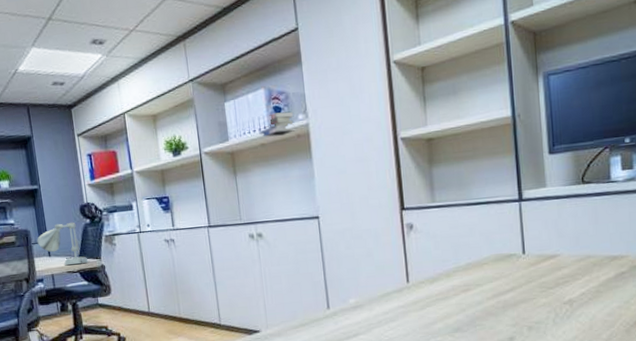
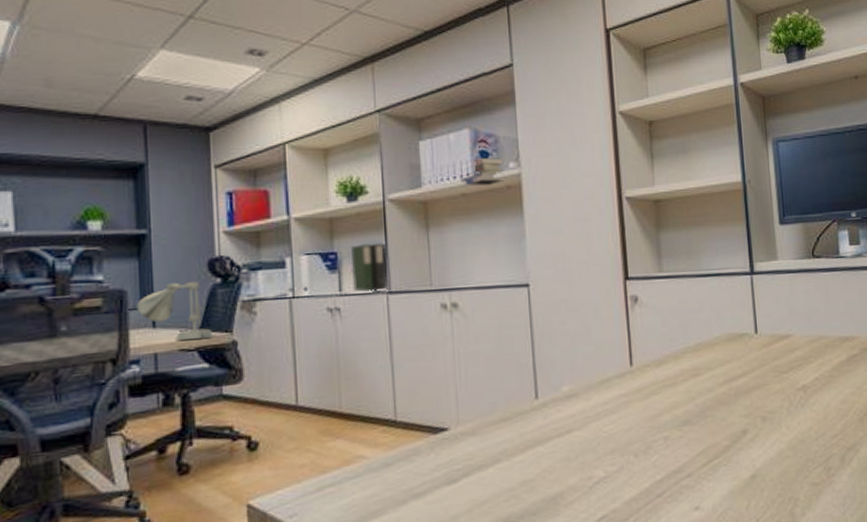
binder: none [179,188,208,226] -> present [350,243,388,292]

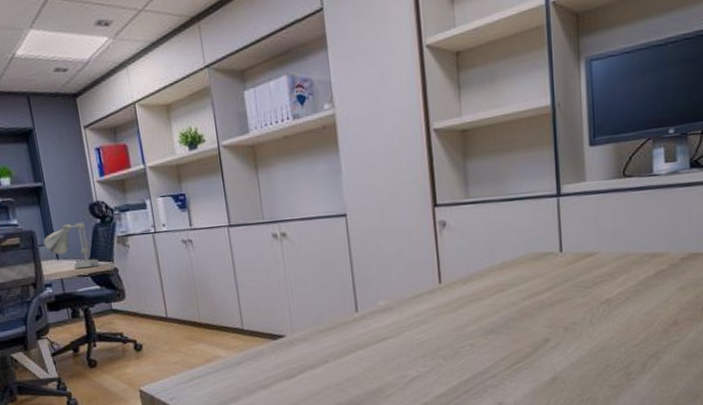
binder: present [350,243,388,292] -> none [196,184,228,226]
books: present [460,157,505,186] -> none [281,100,321,129]

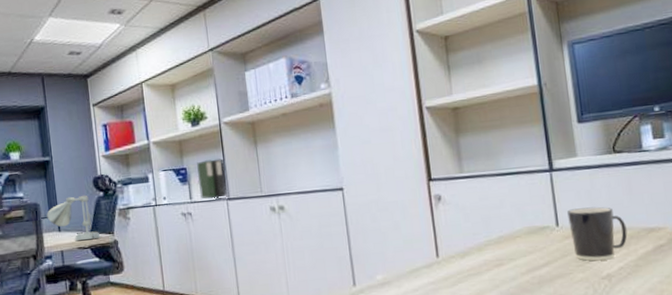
binder: none [196,184,228,226] -> present [197,159,227,199]
mug: none [571,232,630,287] -> present [566,207,628,261]

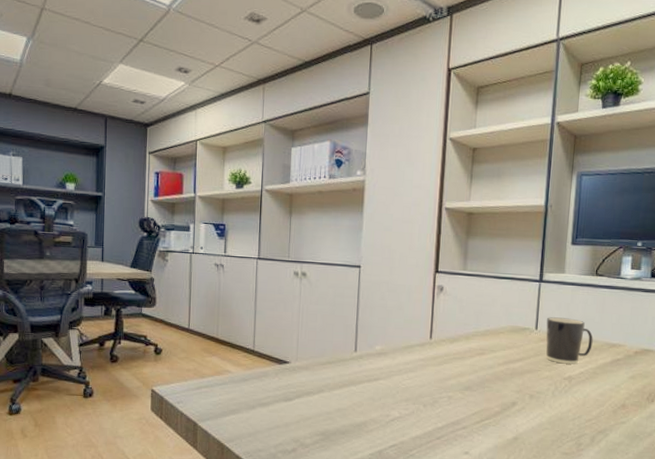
desk lamp: present [46,195,102,241] -> none [93,232,140,274]
binder: present [197,159,227,199] -> none [234,220,258,256]

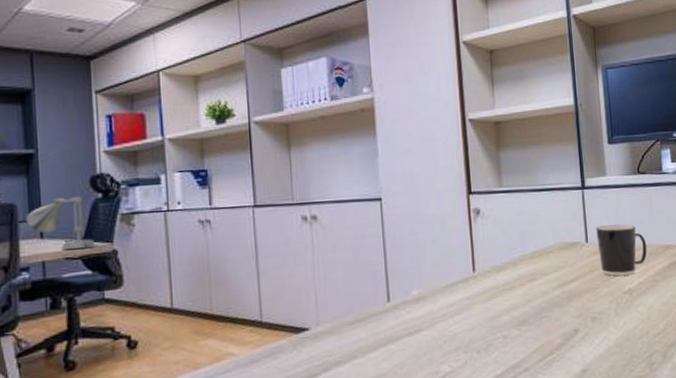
desk lamp: none [93,232,140,274] -> present [26,196,97,251]

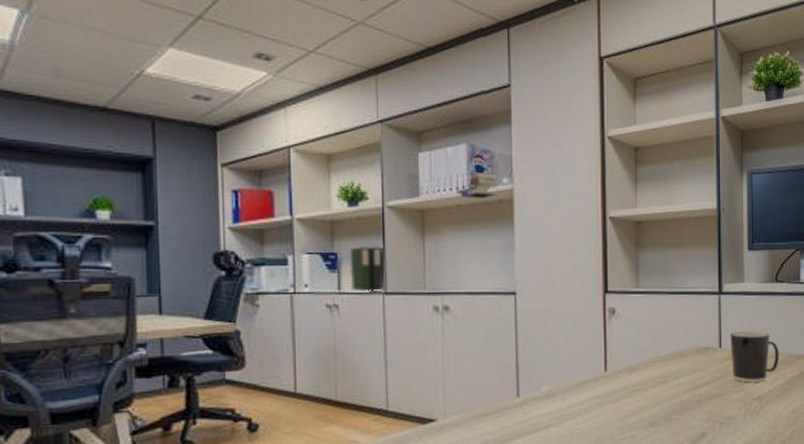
desk lamp: present [26,196,97,251] -> none [144,272,219,328]
binder: none [219,161,253,205] -> present [350,247,384,291]
books: none [318,83,359,109] -> present [456,172,498,198]

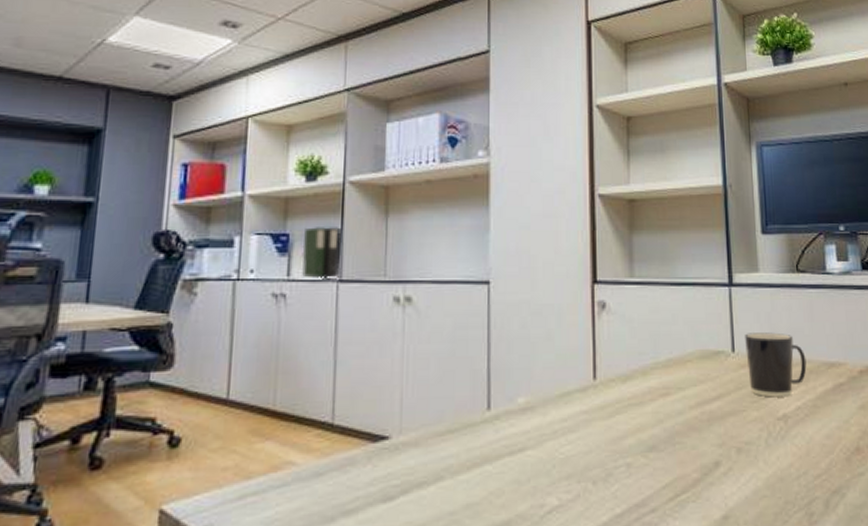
books: present [456,172,498,198] -> none [425,144,473,173]

